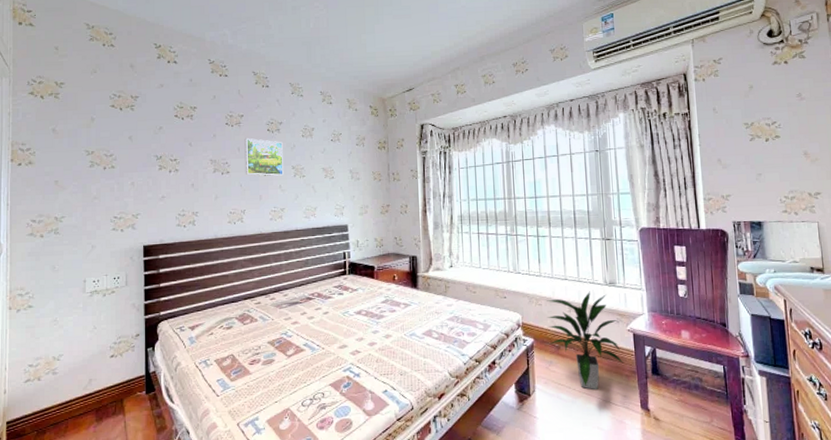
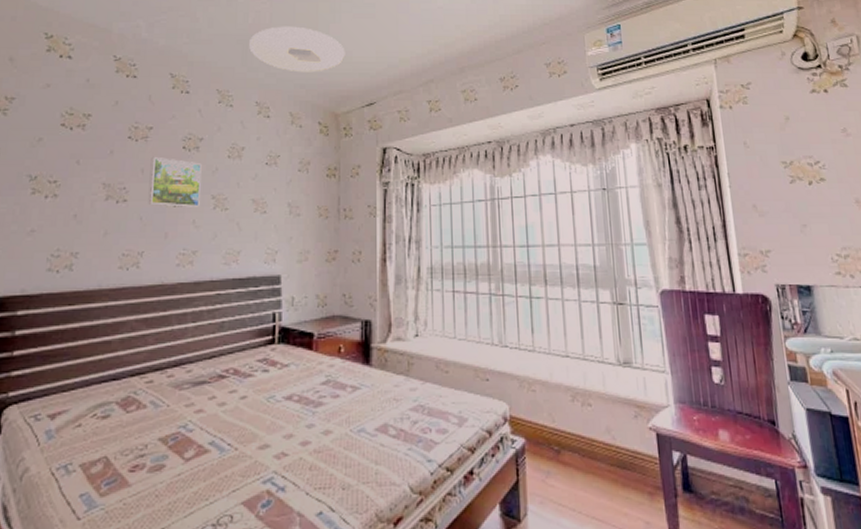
ceiling light: none [312,28,388,66] -> present [249,26,345,73]
indoor plant: present [547,291,623,389] -> none [542,373,644,513]

